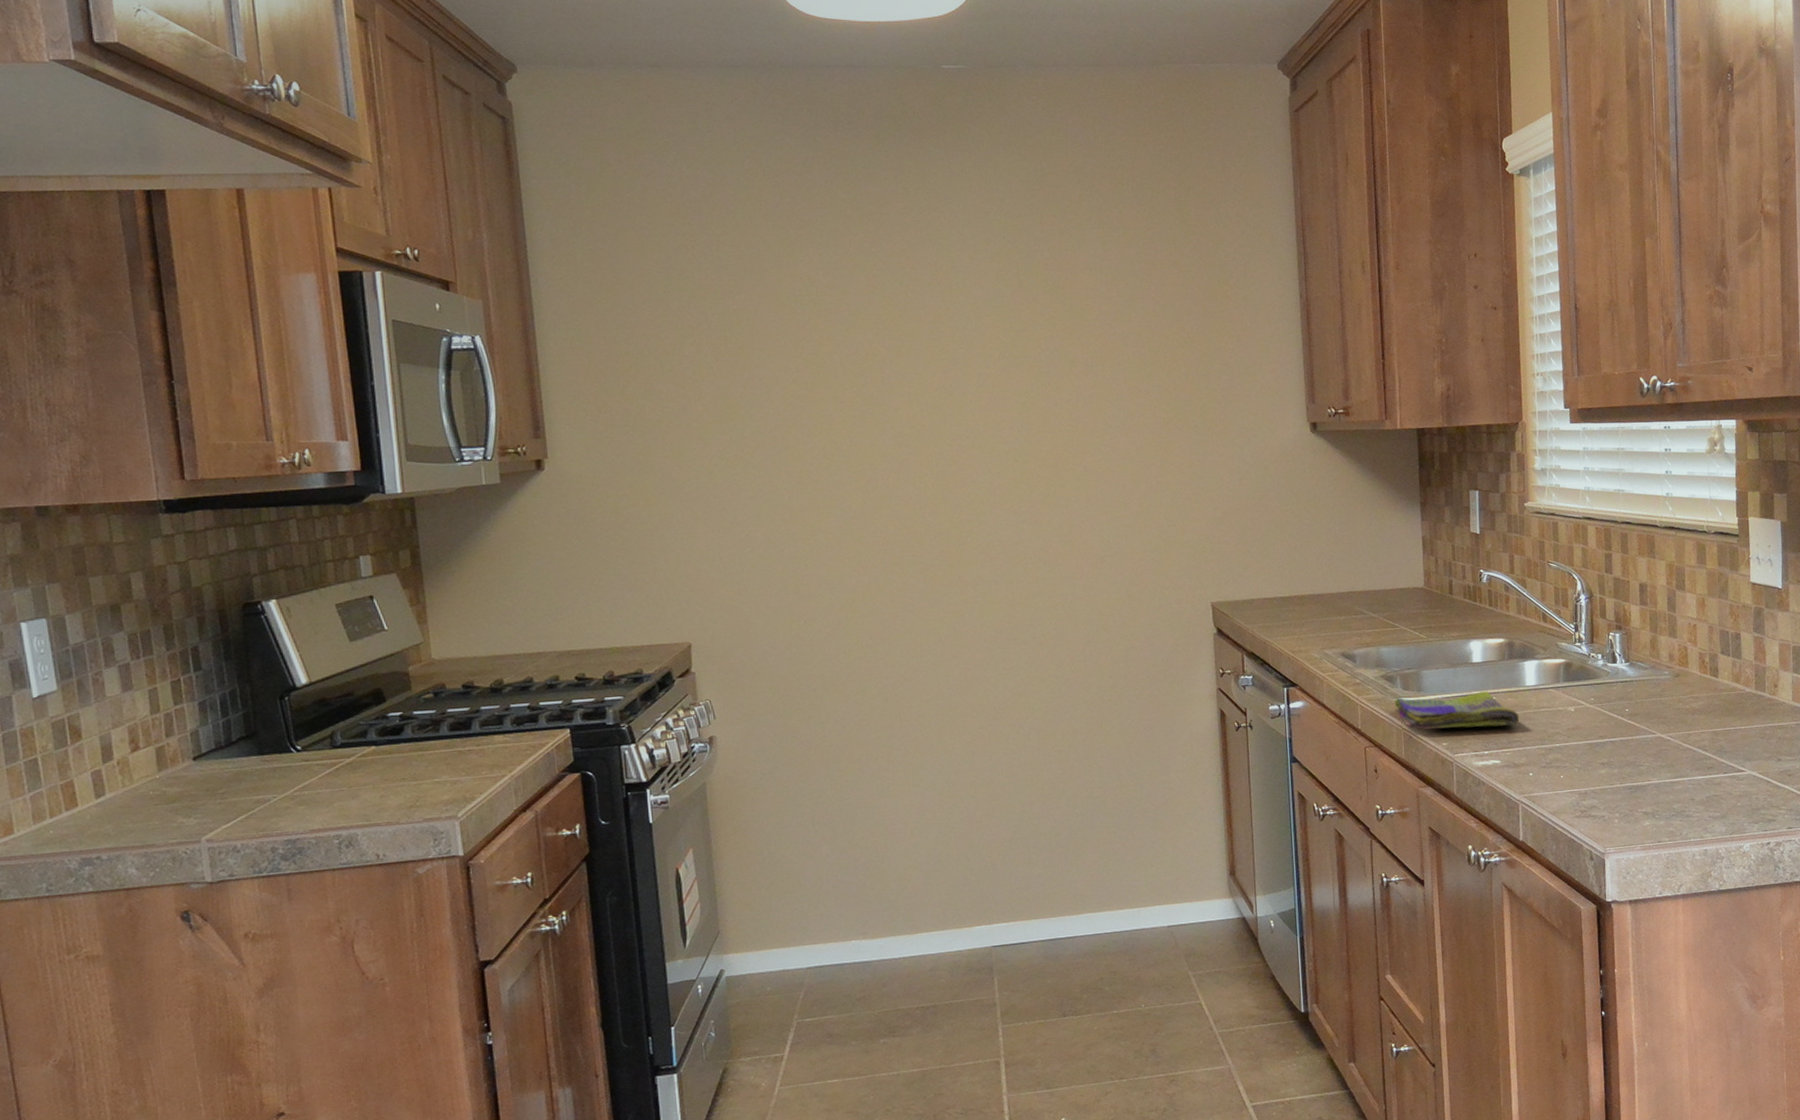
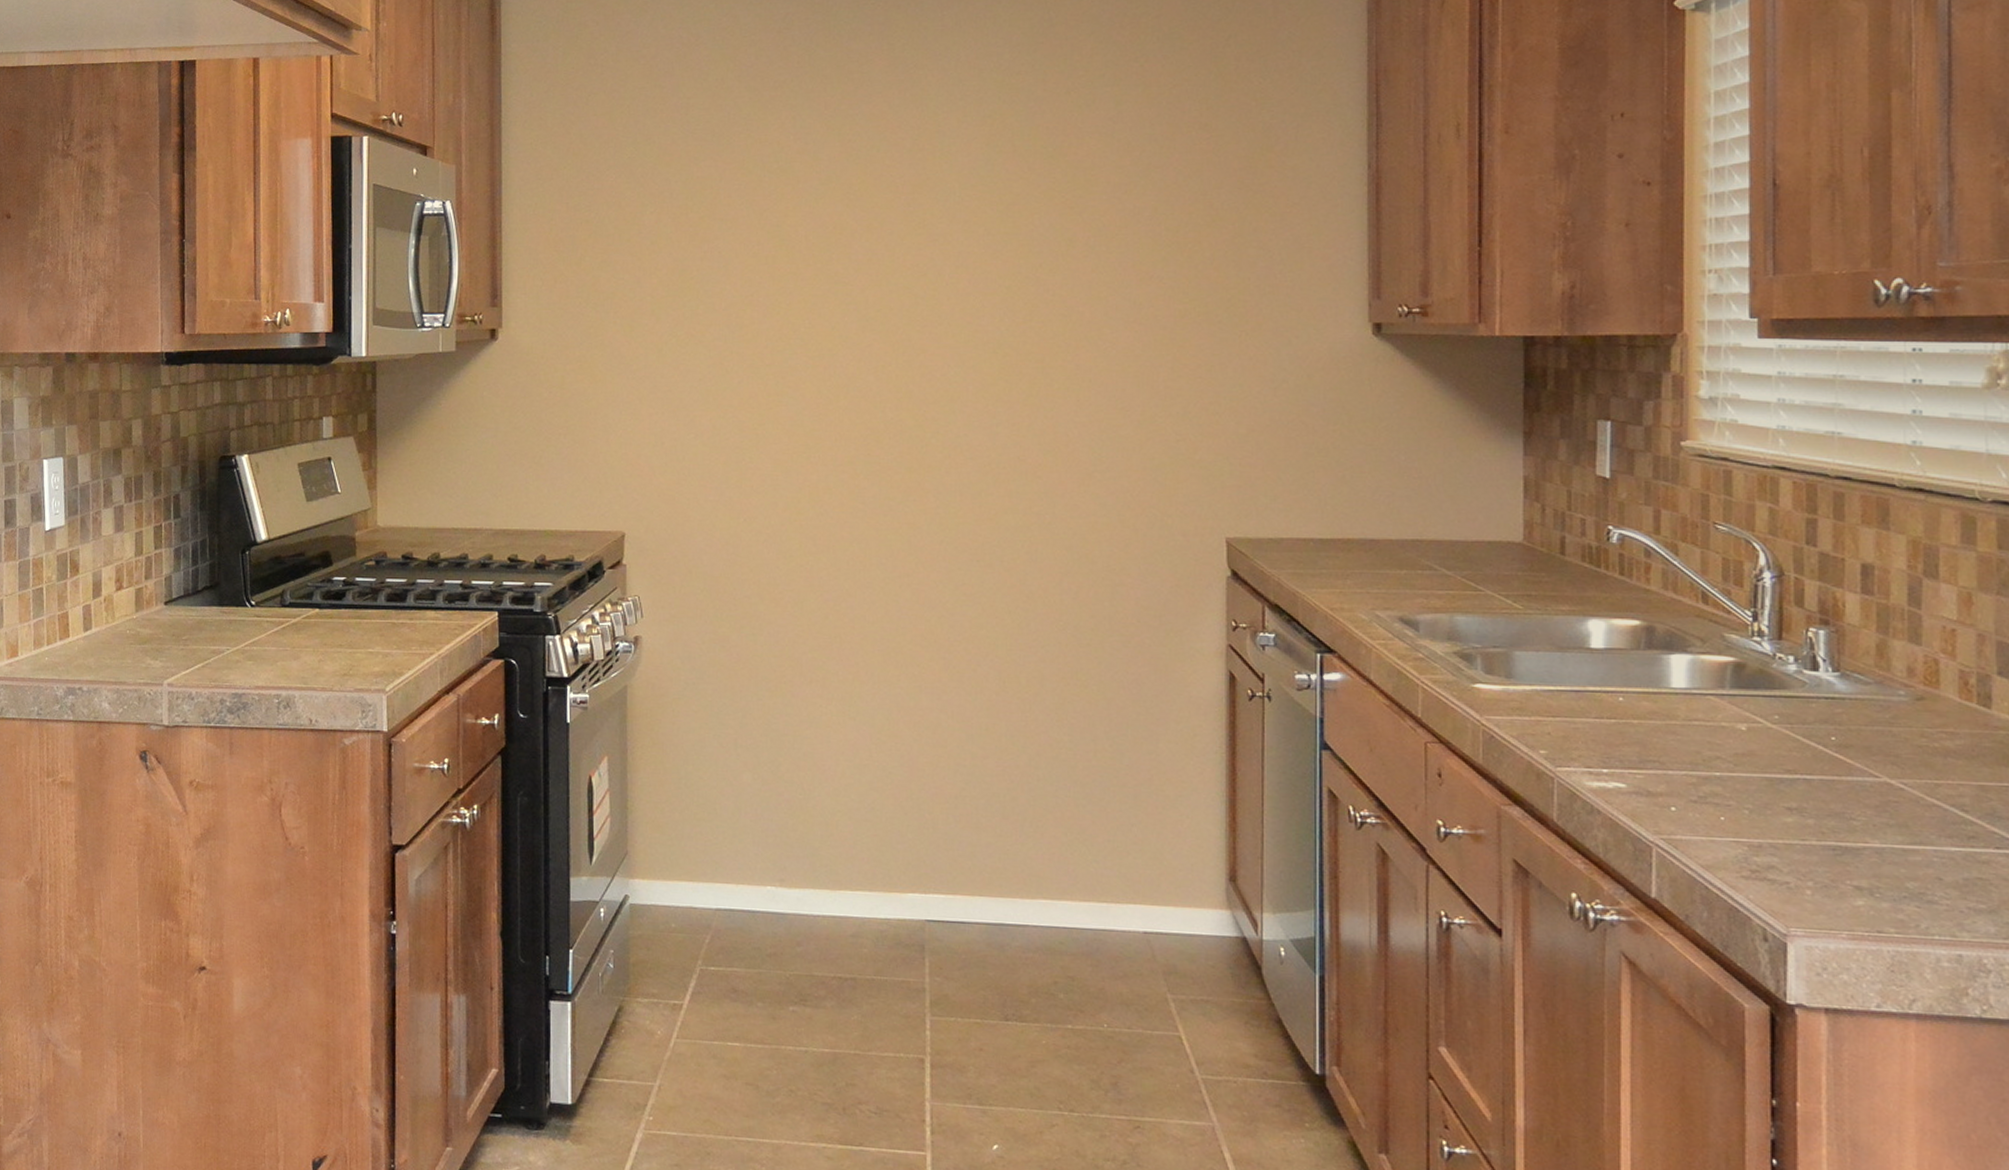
dish towel: present [1394,691,1520,731] -> none [1471,682,1660,740]

